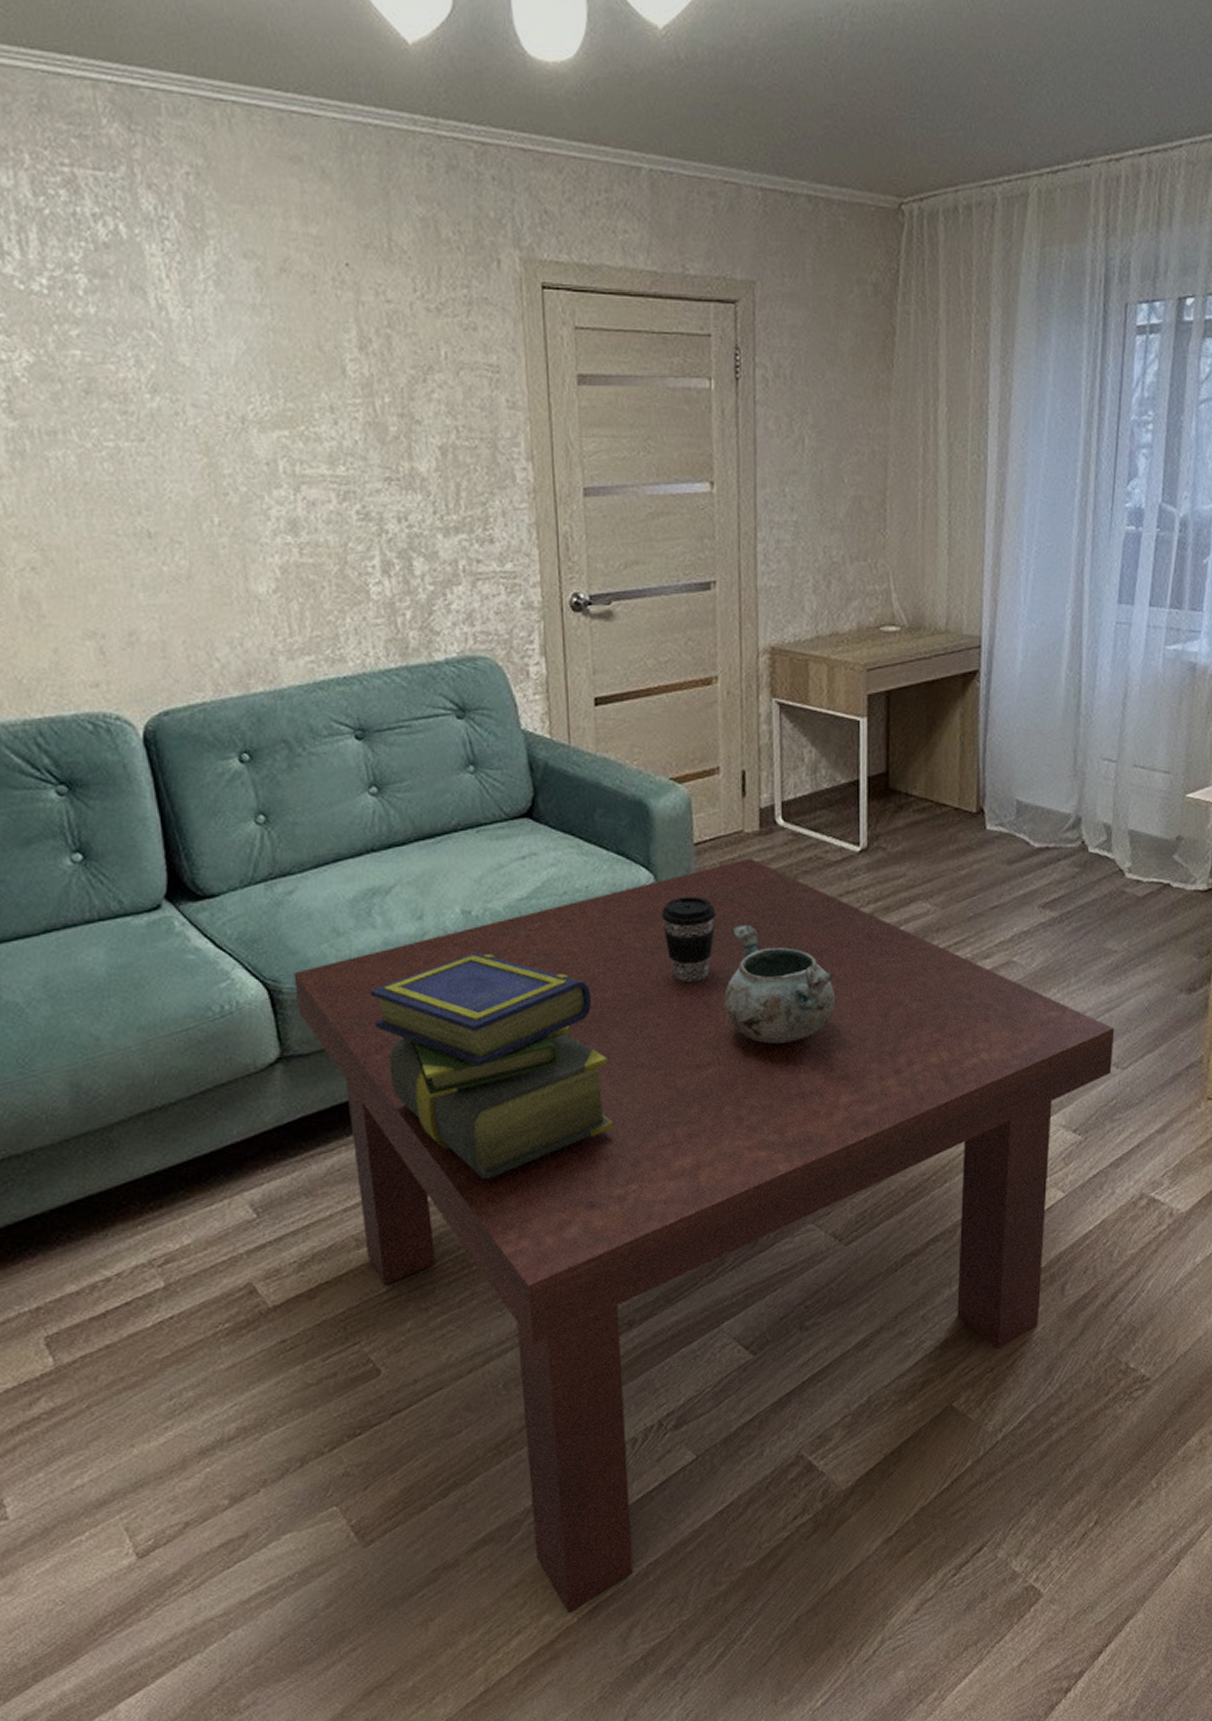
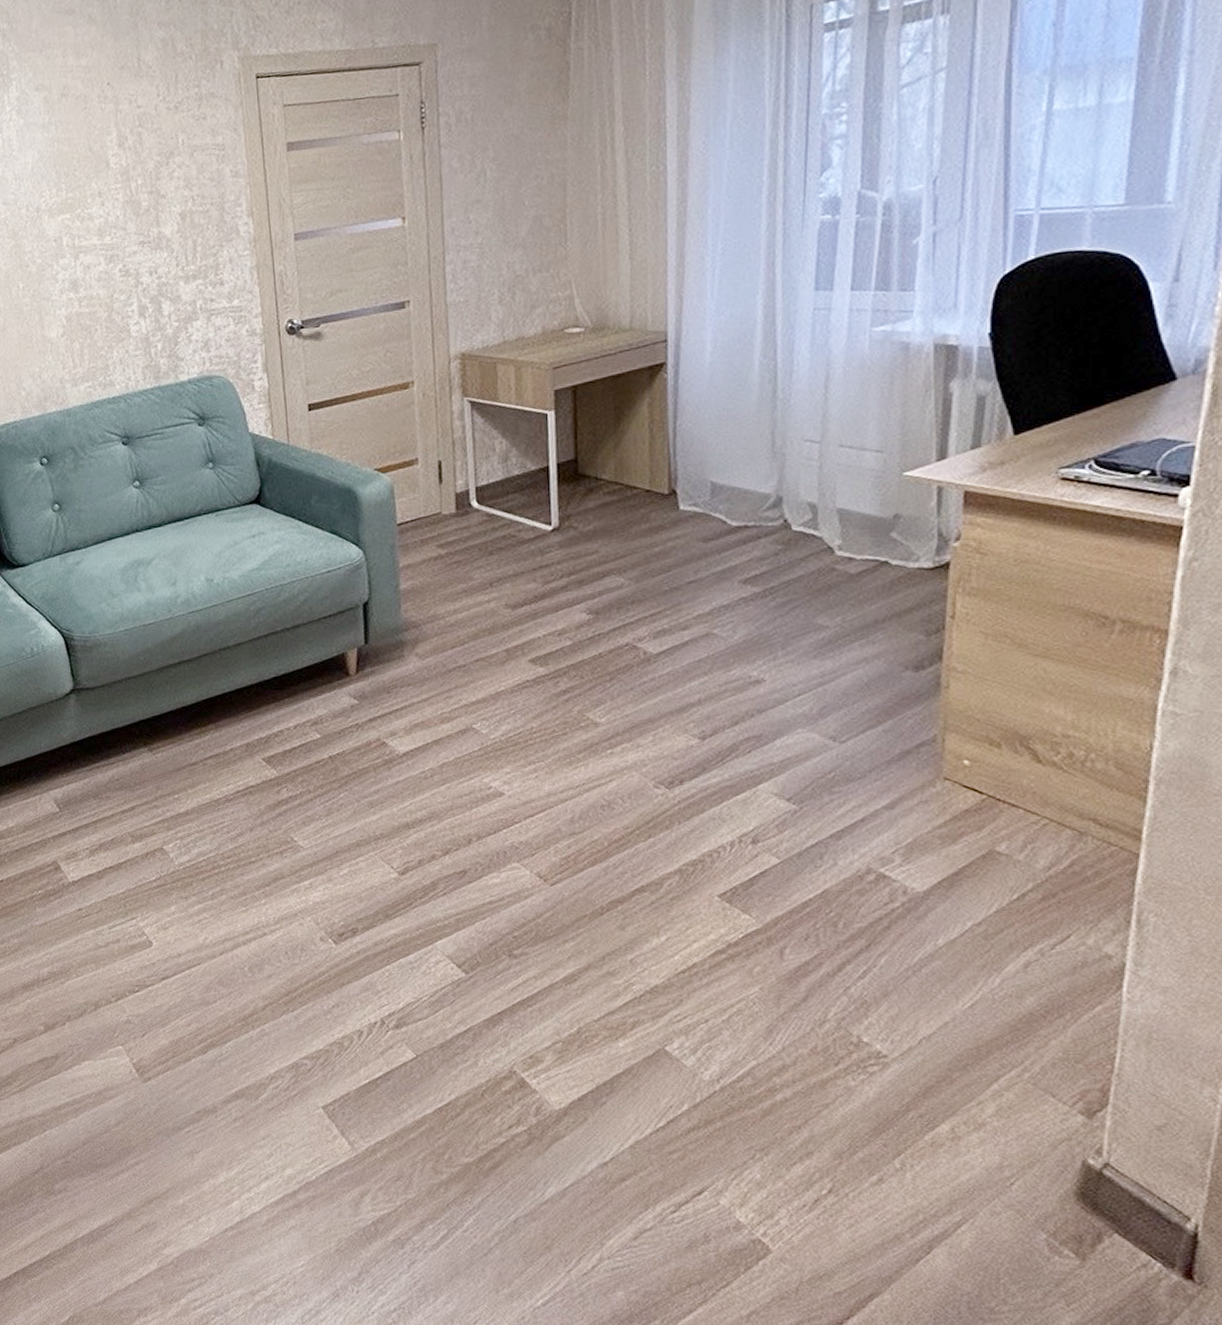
coffee table: present [293,858,1115,1613] -> none [82,536,830,1170]
stack of books: present [369,952,613,1179] -> none [137,612,334,797]
coffee cup: present [661,896,716,982] -> none [370,569,419,642]
decorative bowl: present [724,925,836,1045] -> none [428,595,534,700]

